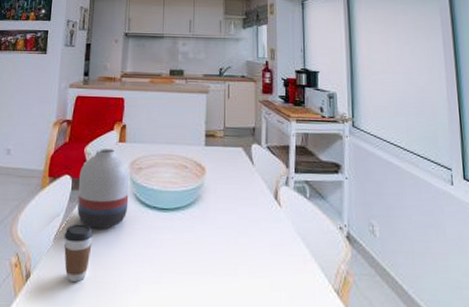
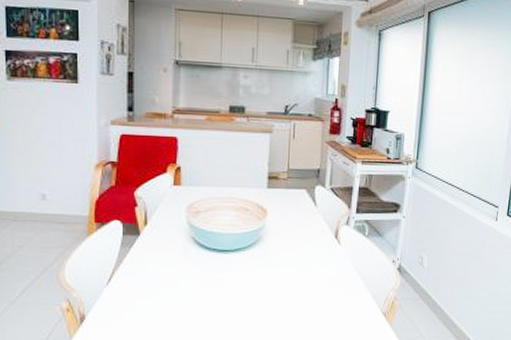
coffee cup: present [64,224,93,282] -> none [118,268,150,321]
vase: present [77,148,130,229] -> none [130,192,187,272]

